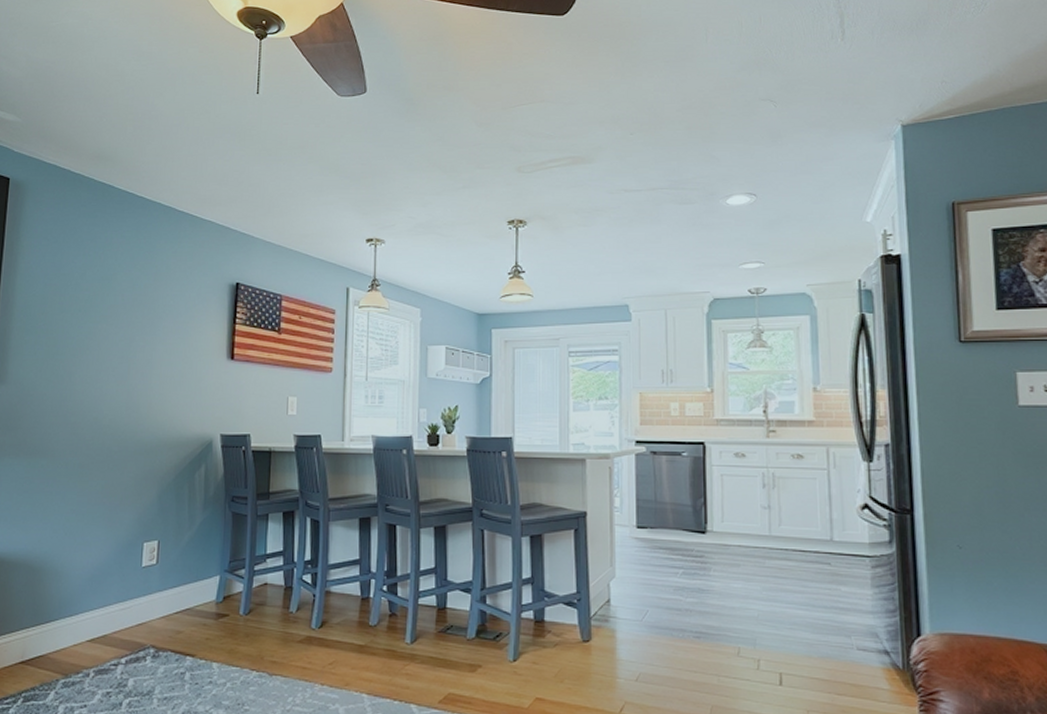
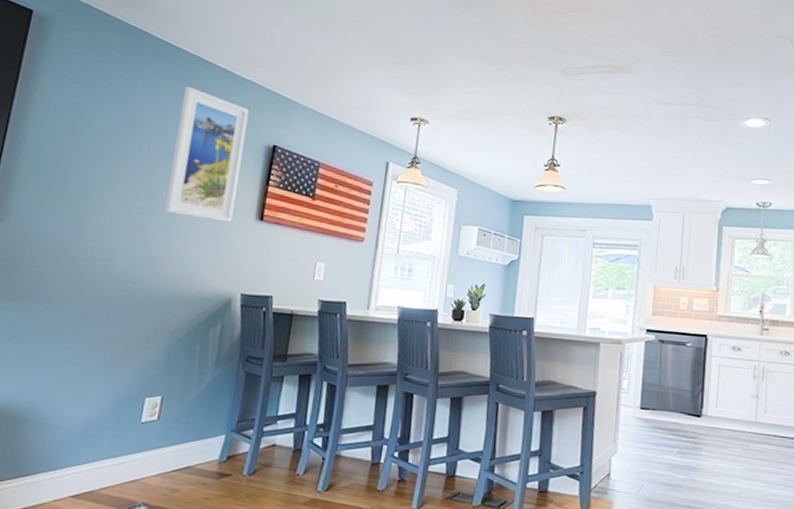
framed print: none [142,234,210,364] -> present [163,87,249,222]

